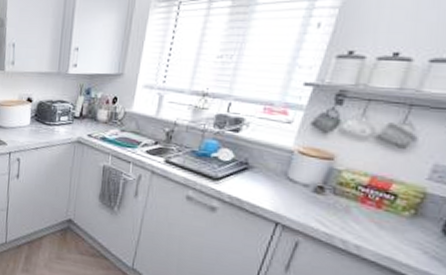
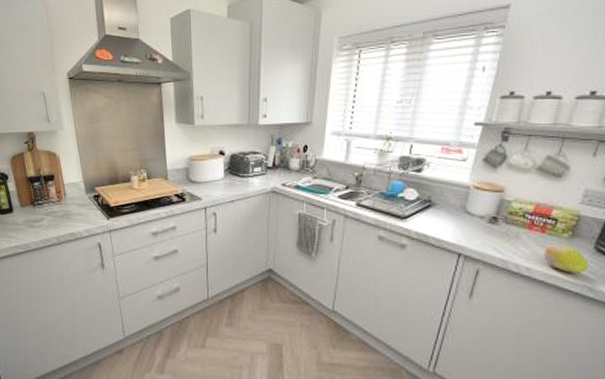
fruit: none [377,222,434,258] -> present [543,244,589,273]

